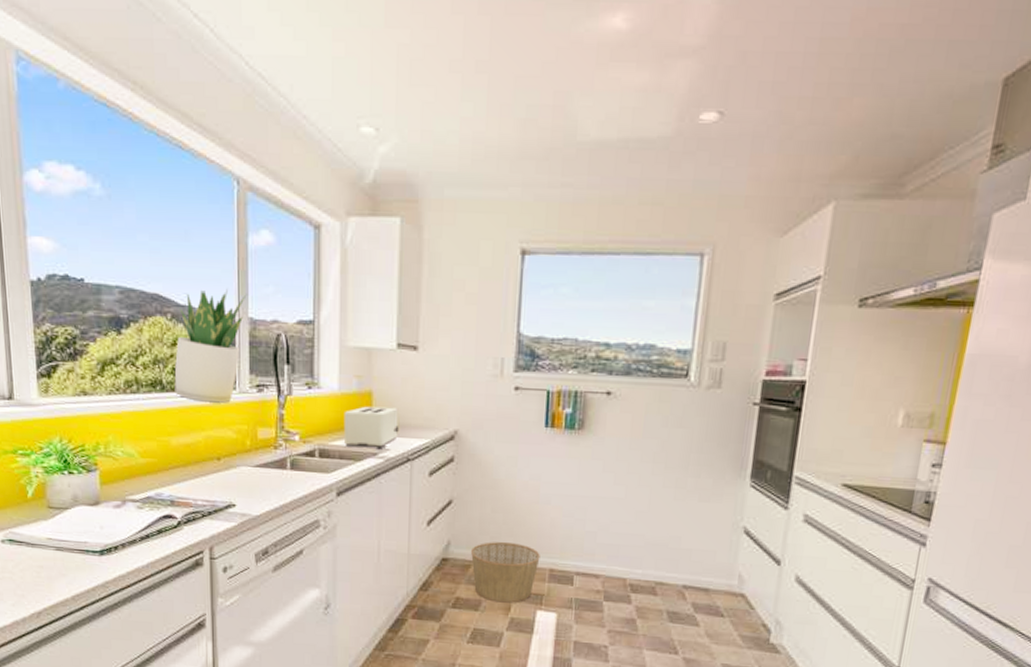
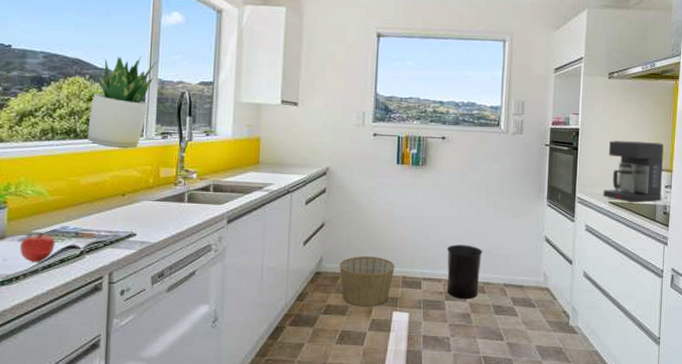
fruit: none [115,500,151,533] -> present [20,233,55,263]
toaster: present [343,406,400,449] -> none [235,149,282,183]
waste bin: none [606,532,657,602] -> present [446,244,483,300]
coffee maker: none [833,398,936,487] -> present [603,140,663,203]

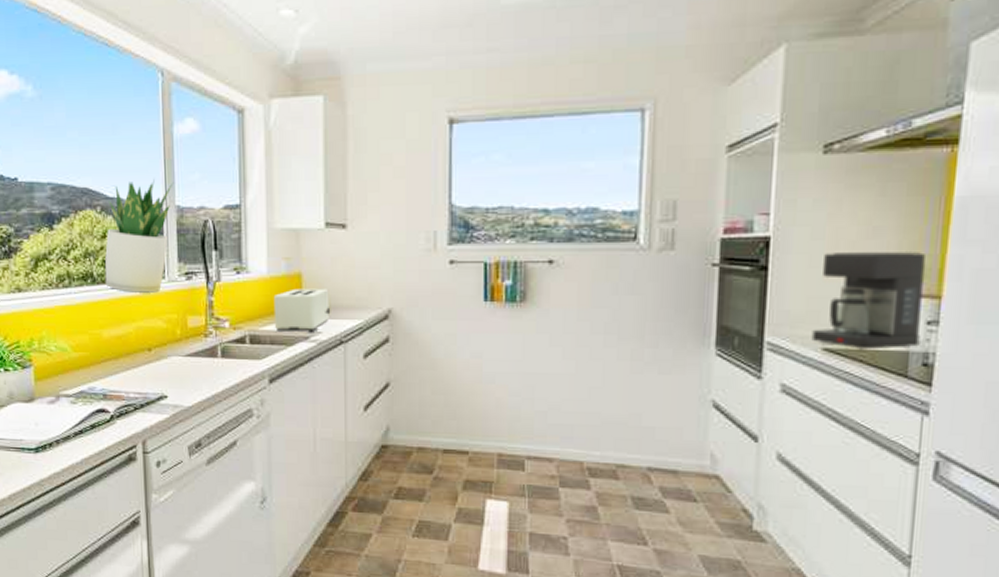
fruit: present [20,233,55,263] -> none [49,395,84,428]
toaster: none [235,149,282,183] -> present [273,288,331,333]
basket: present [339,256,395,307] -> none [412,426,487,492]
waste bin: present [446,244,483,300] -> none [560,411,615,487]

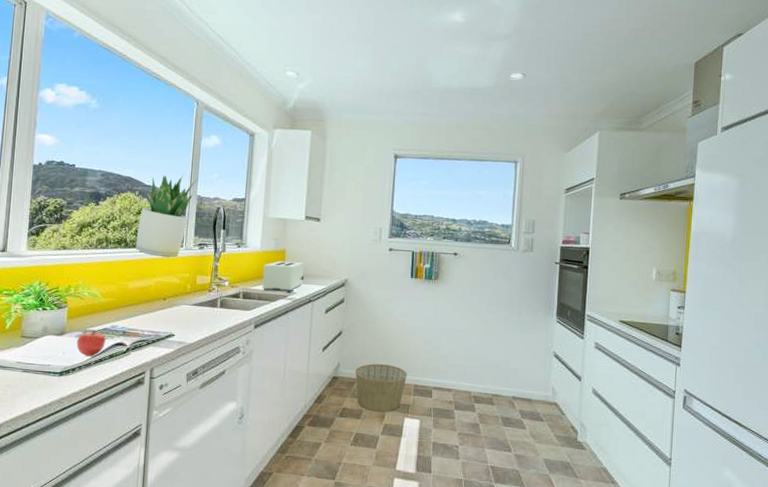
fruit: none [49,395,84,428] -> present [76,331,106,357]
basket: none [412,426,487,492] -> present [355,363,407,412]
coffee maker: present [811,252,925,350] -> none [613,260,676,323]

